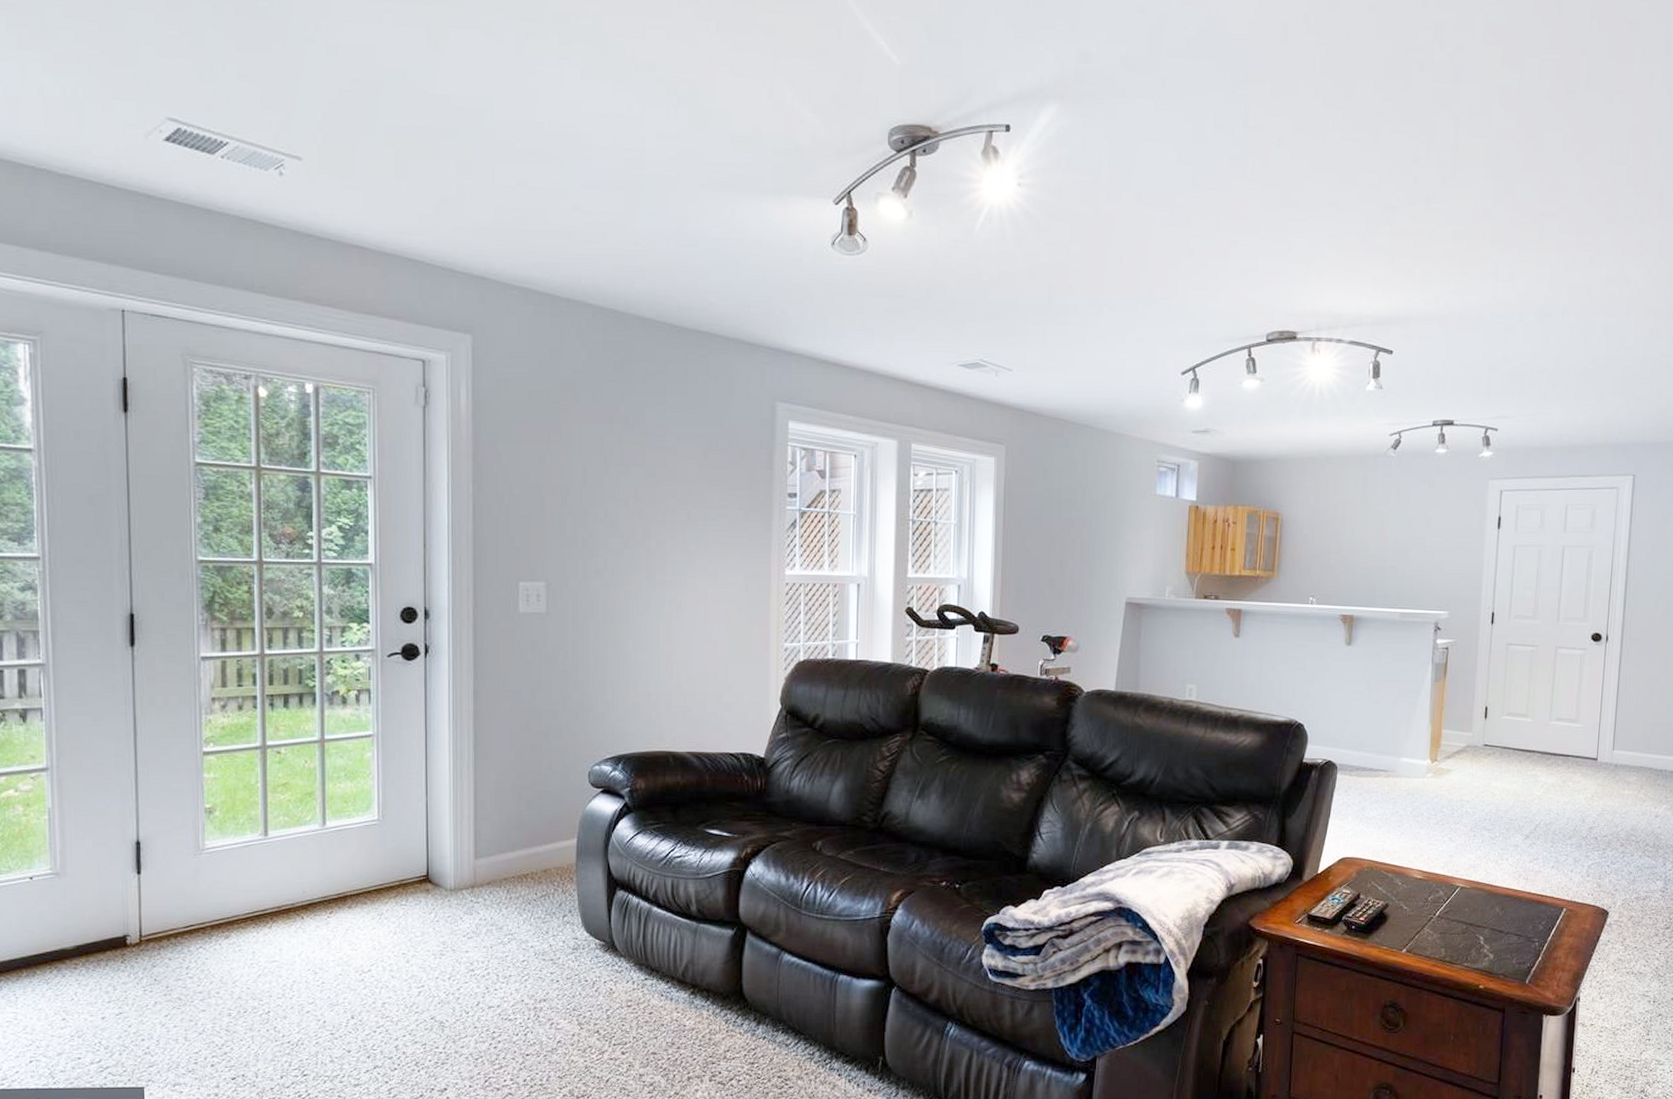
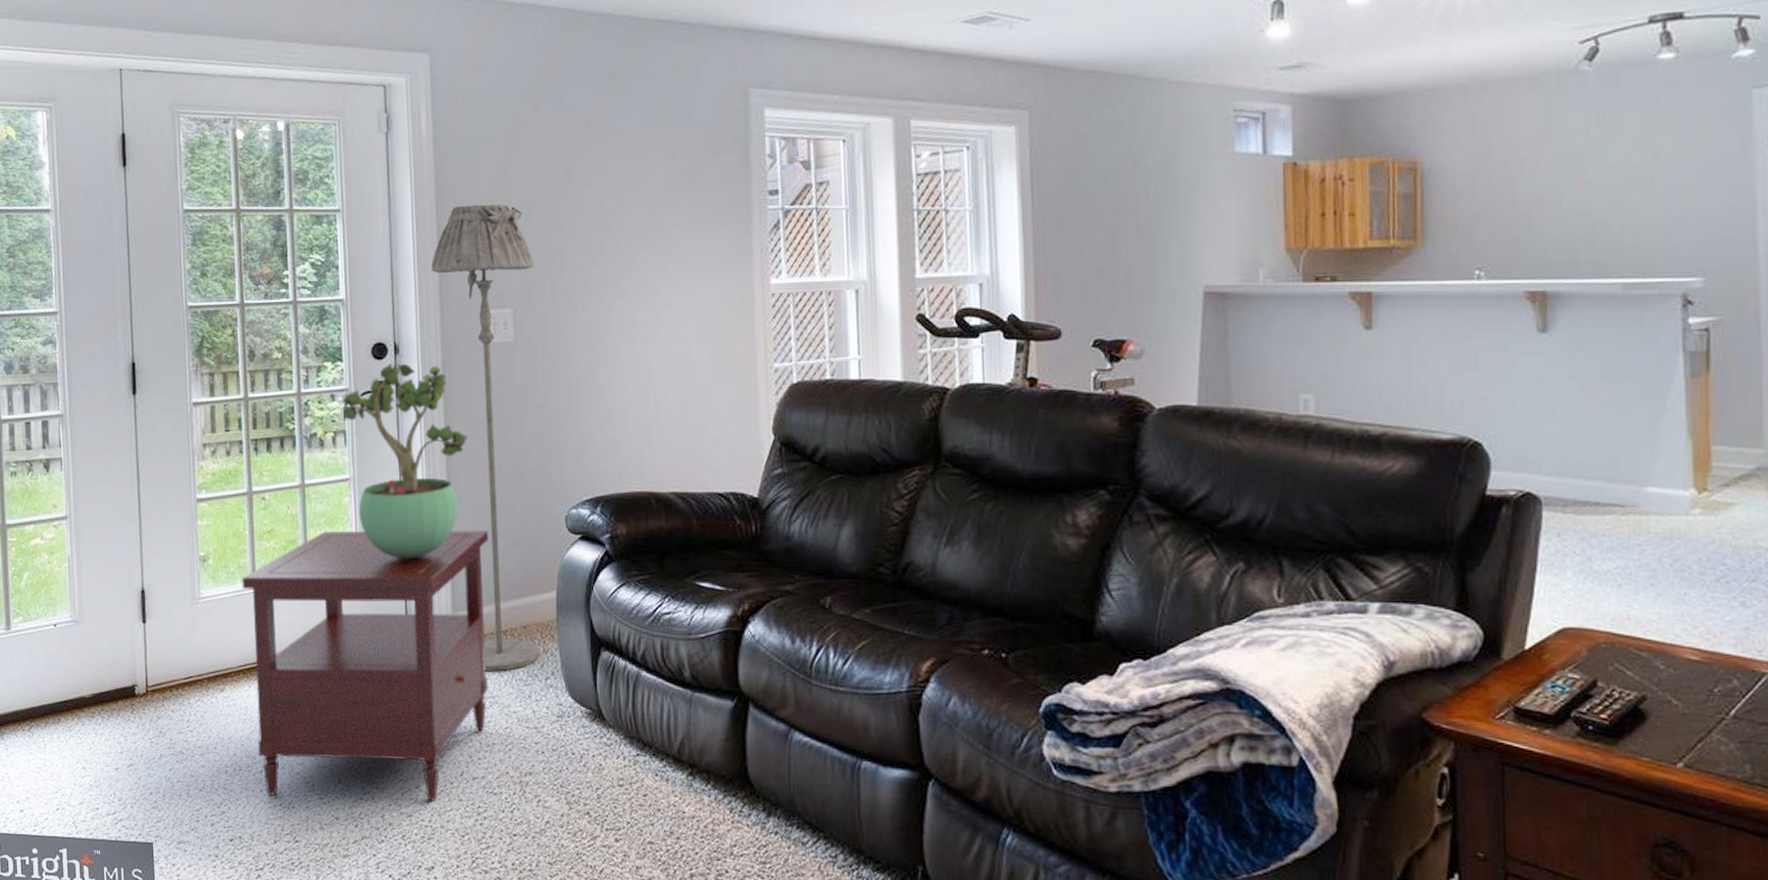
side table: none [252,783,514,1034] -> present [241,530,489,802]
potted plant: none [366,627,496,810] -> present [340,363,467,559]
floor lamp: none [465,482,569,912] -> present [431,204,540,672]

